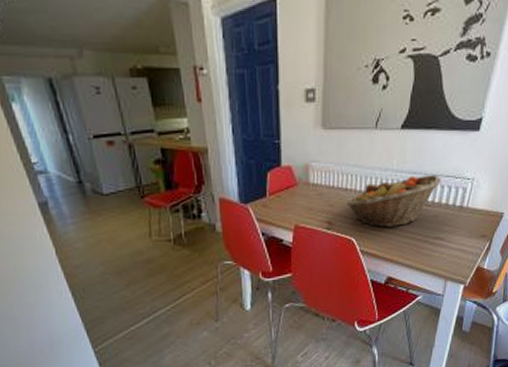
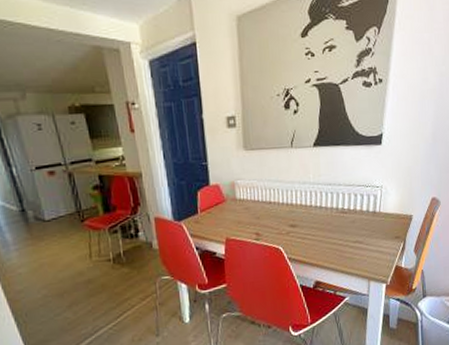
fruit basket: present [347,175,442,227] -> none [272,185,354,236]

